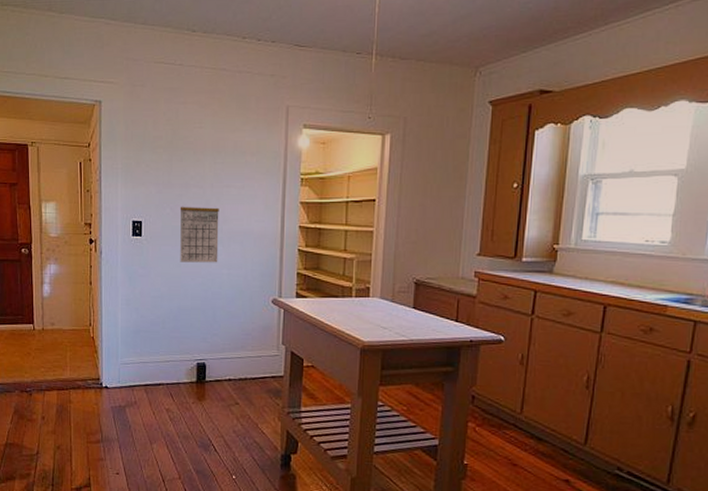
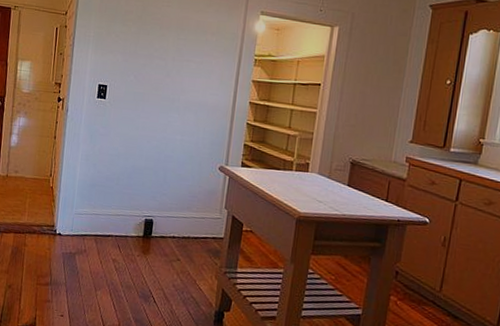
calendar: present [180,206,219,263] -> none [138,74,178,129]

